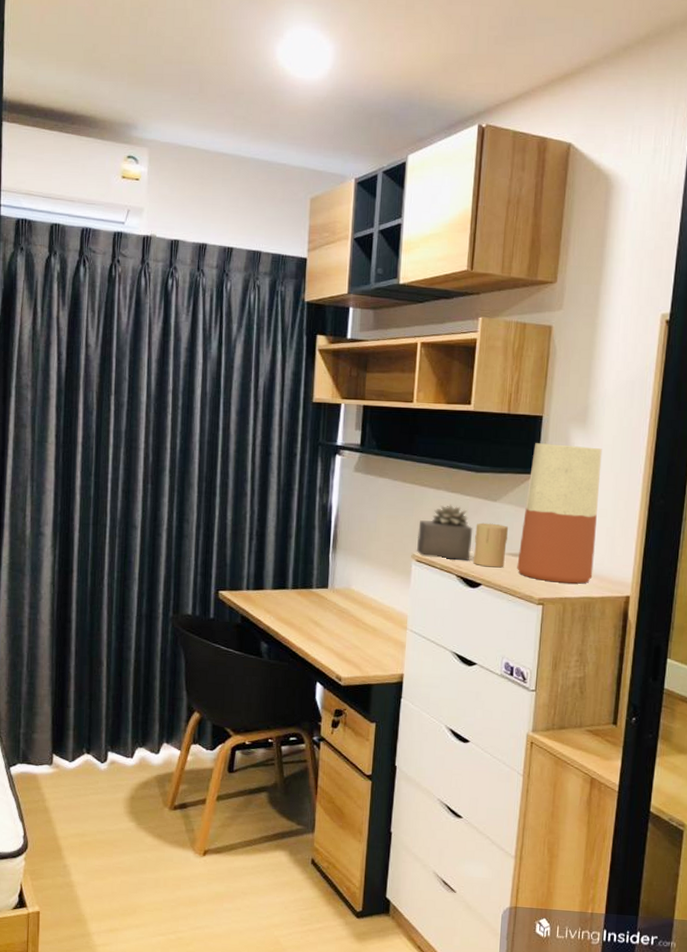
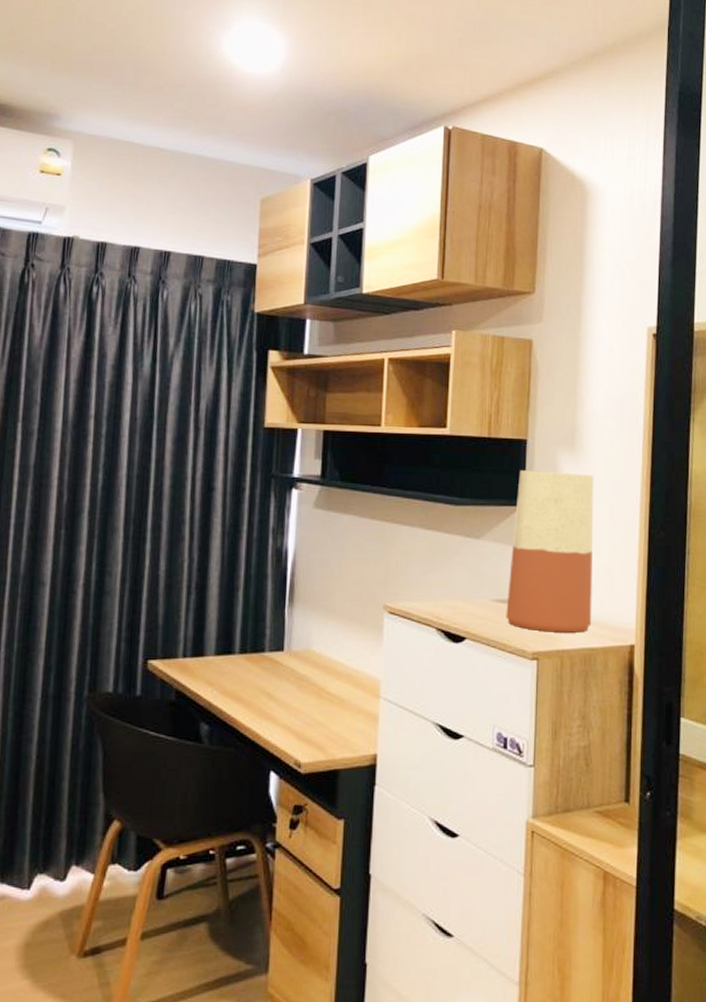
succulent plant: present [416,504,473,560] -> none [388,543,454,610]
candle: present [473,522,509,568] -> none [456,564,495,617]

